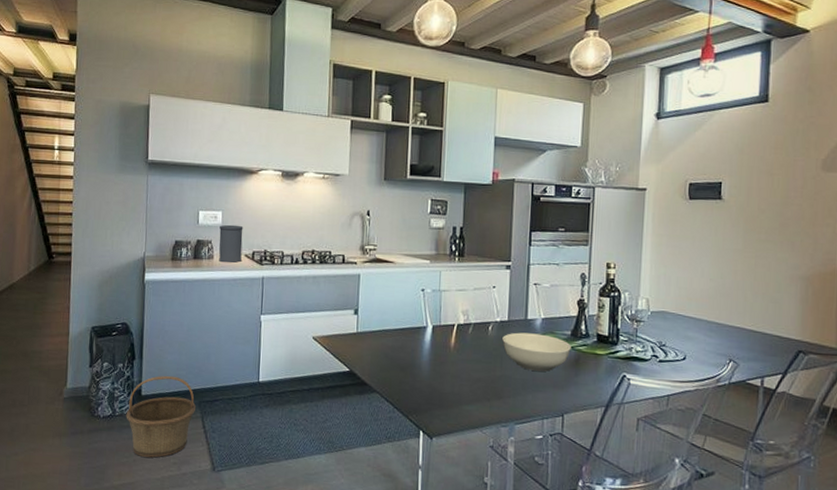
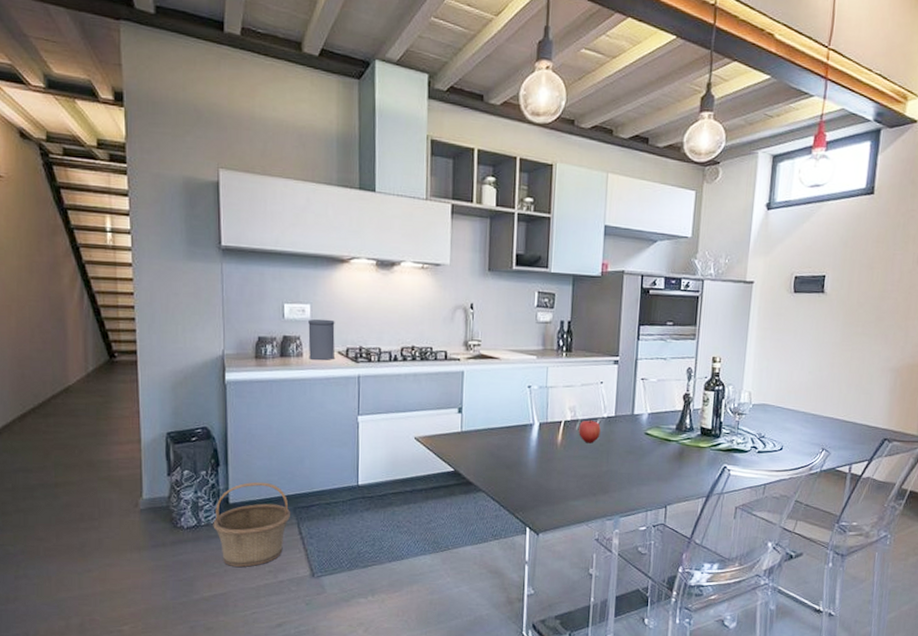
fruit: none [472,323,494,348] -> present [579,419,601,443]
bowl: present [502,332,571,372] -> none [609,427,676,466]

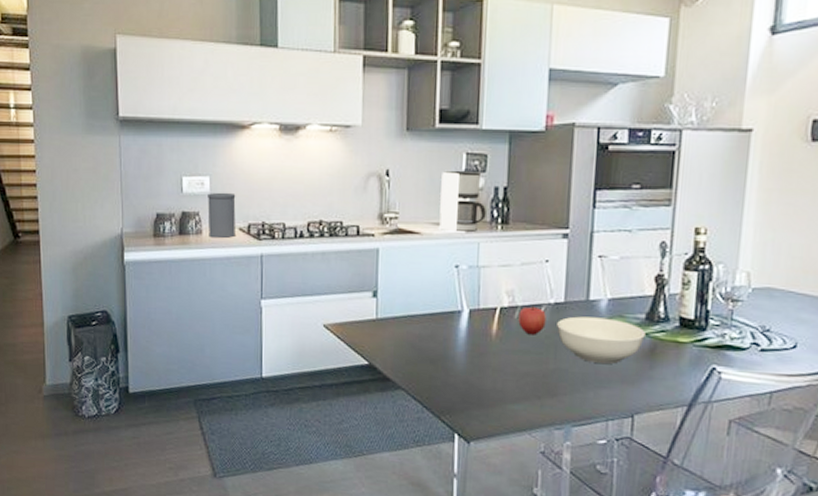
basket: present [213,481,291,567] -> none [113,370,192,462]
coffee maker: none [515,306,554,359] -> present [439,170,486,233]
bowl: none [609,427,676,466] -> present [557,316,646,365]

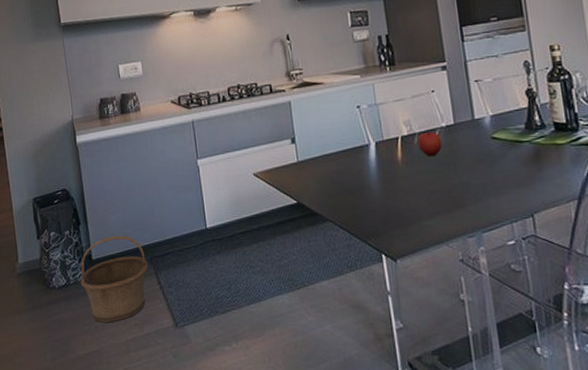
basket: none [113,370,192,462] -> present [80,235,149,322]
canister: present [207,192,236,239] -> none [141,72,168,113]
coffee maker: present [439,170,486,233] -> none [333,26,375,78]
bowl: present [557,316,646,365] -> none [451,132,529,174]

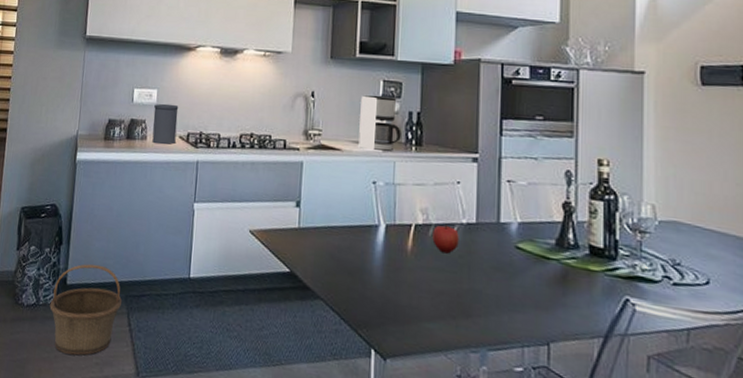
canister: none [141,72,168,113] -> present [152,103,179,145]
coffee maker: none [333,26,375,78] -> present [358,95,401,152]

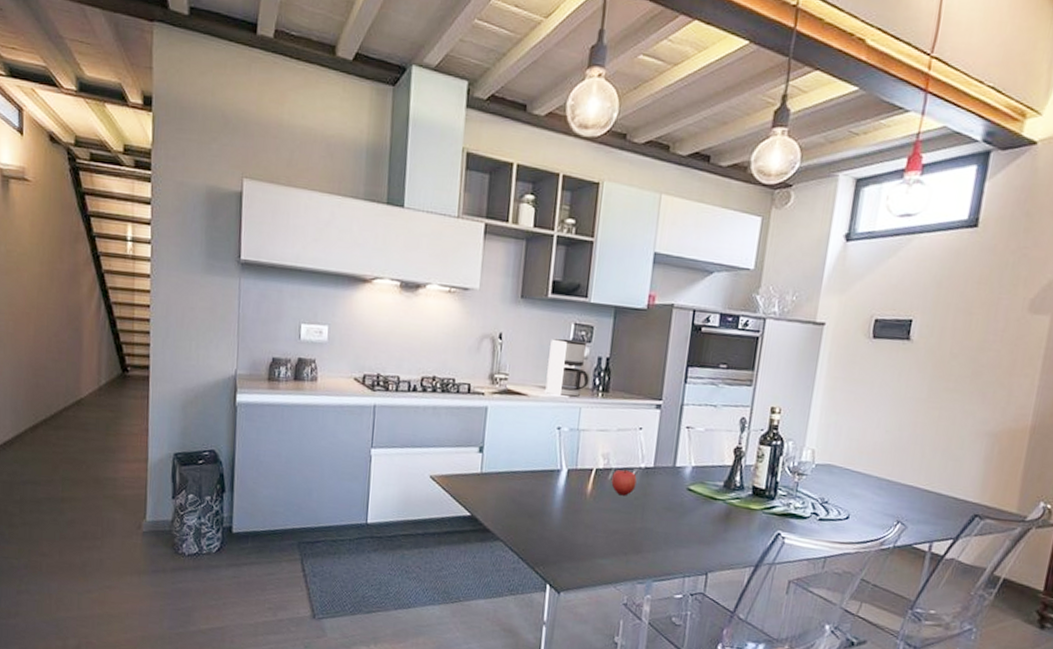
basket: present [49,264,123,356] -> none [214,511,295,602]
canister: present [152,103,179,145] -> none [323,341,353,388]

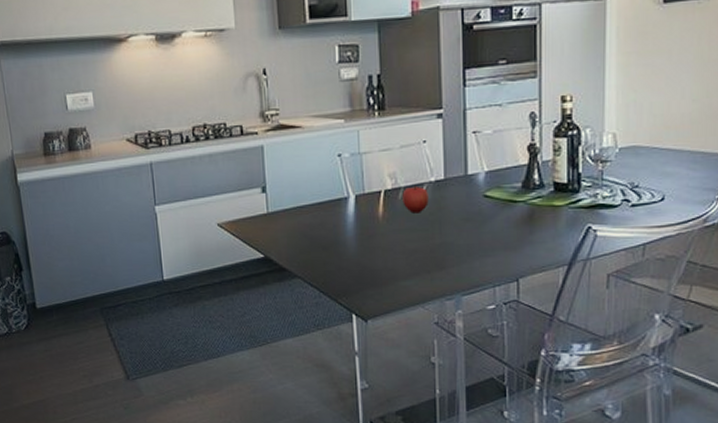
coffee maker: present [545,338,589,398] -> none [317,62,363,122]

